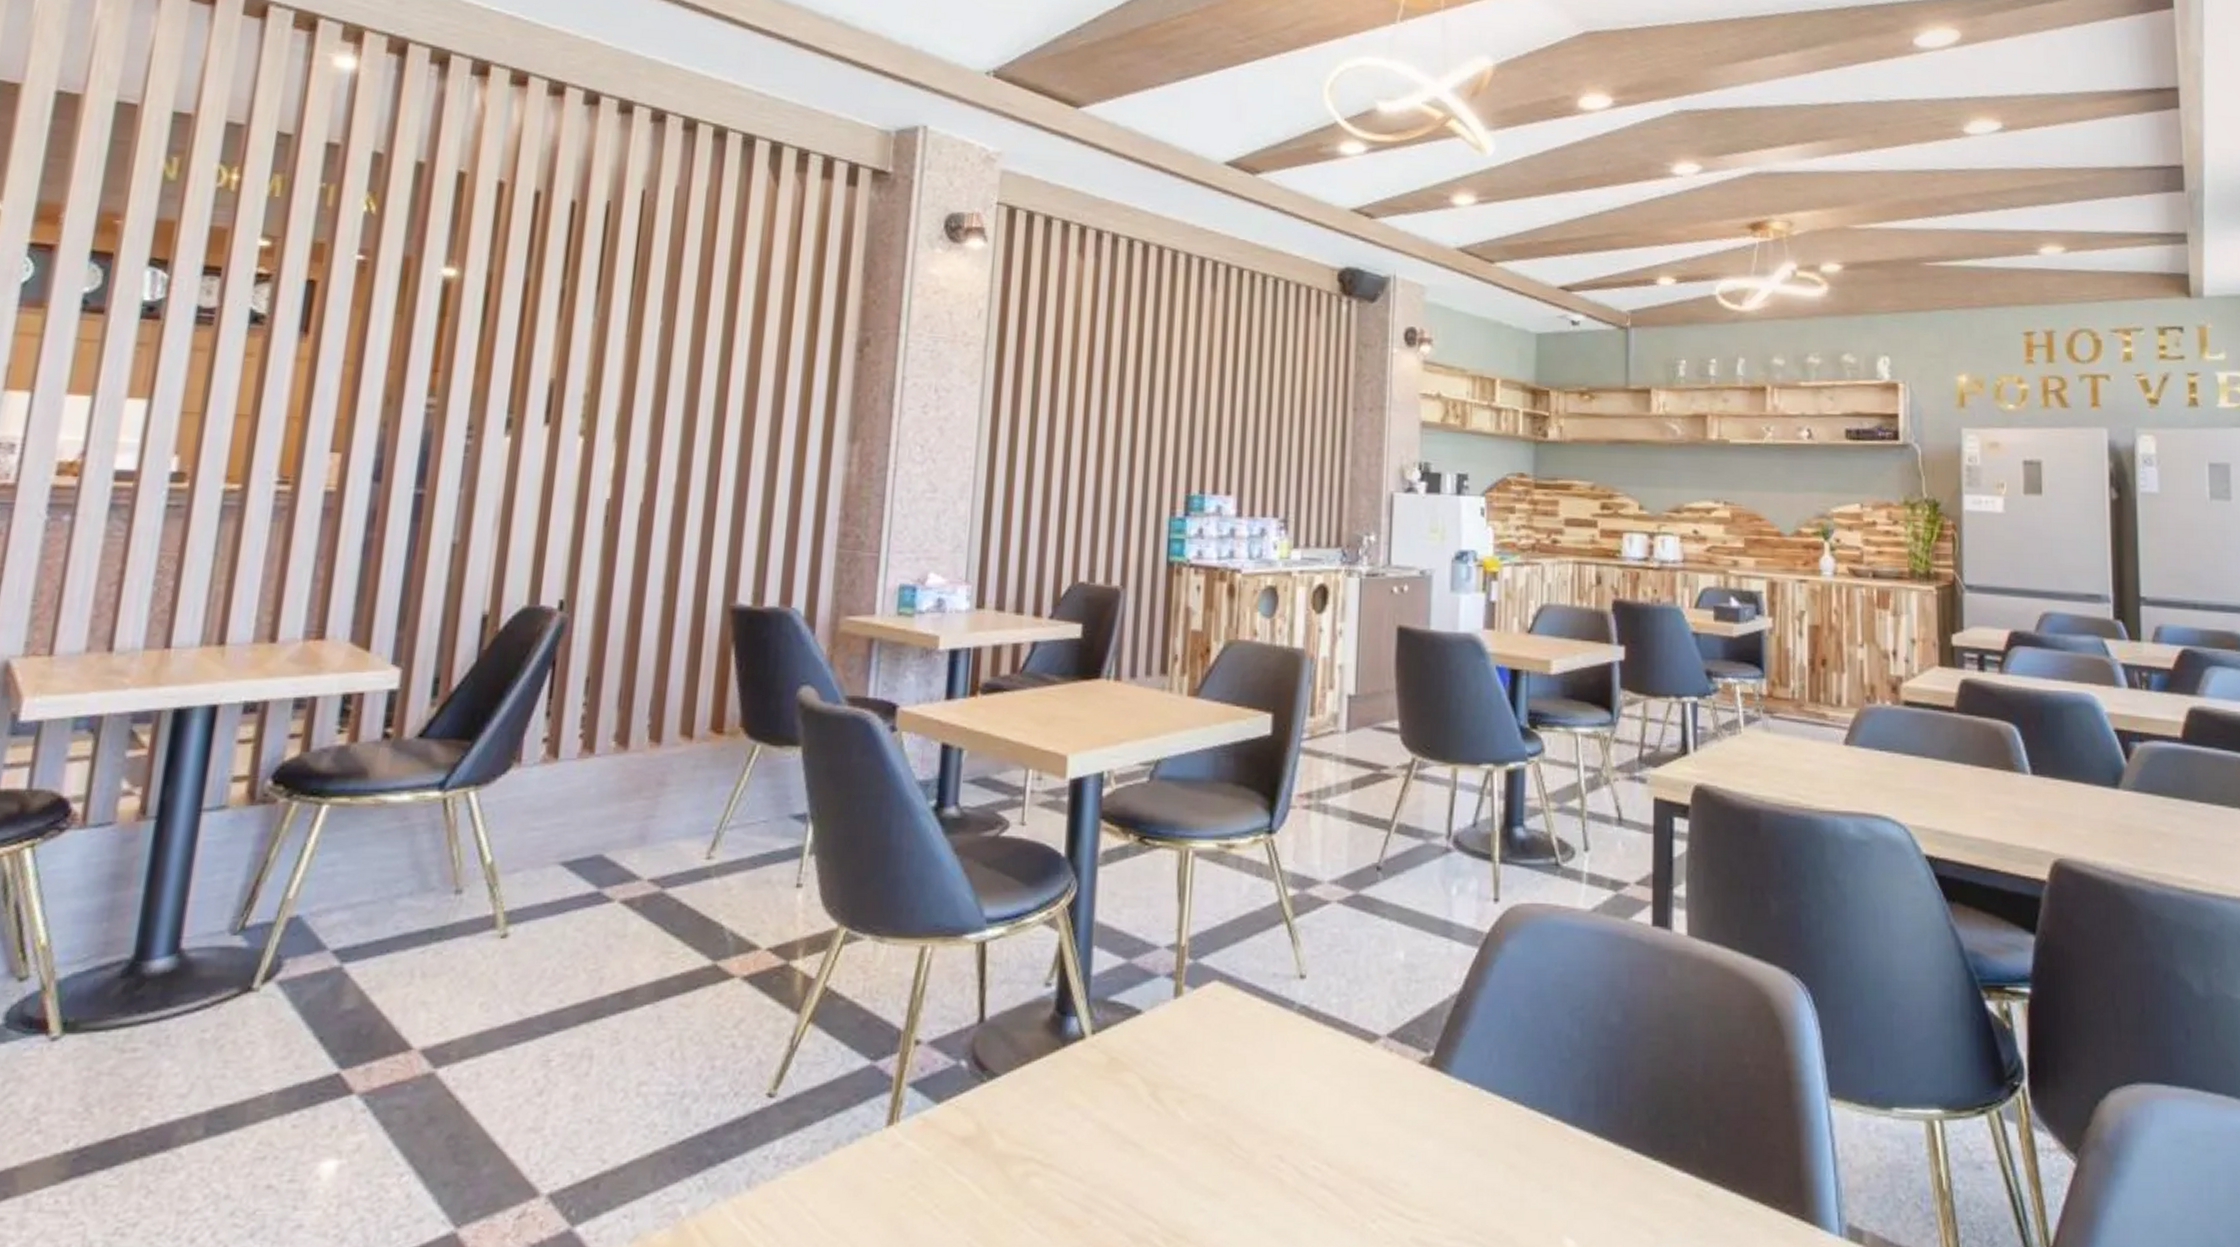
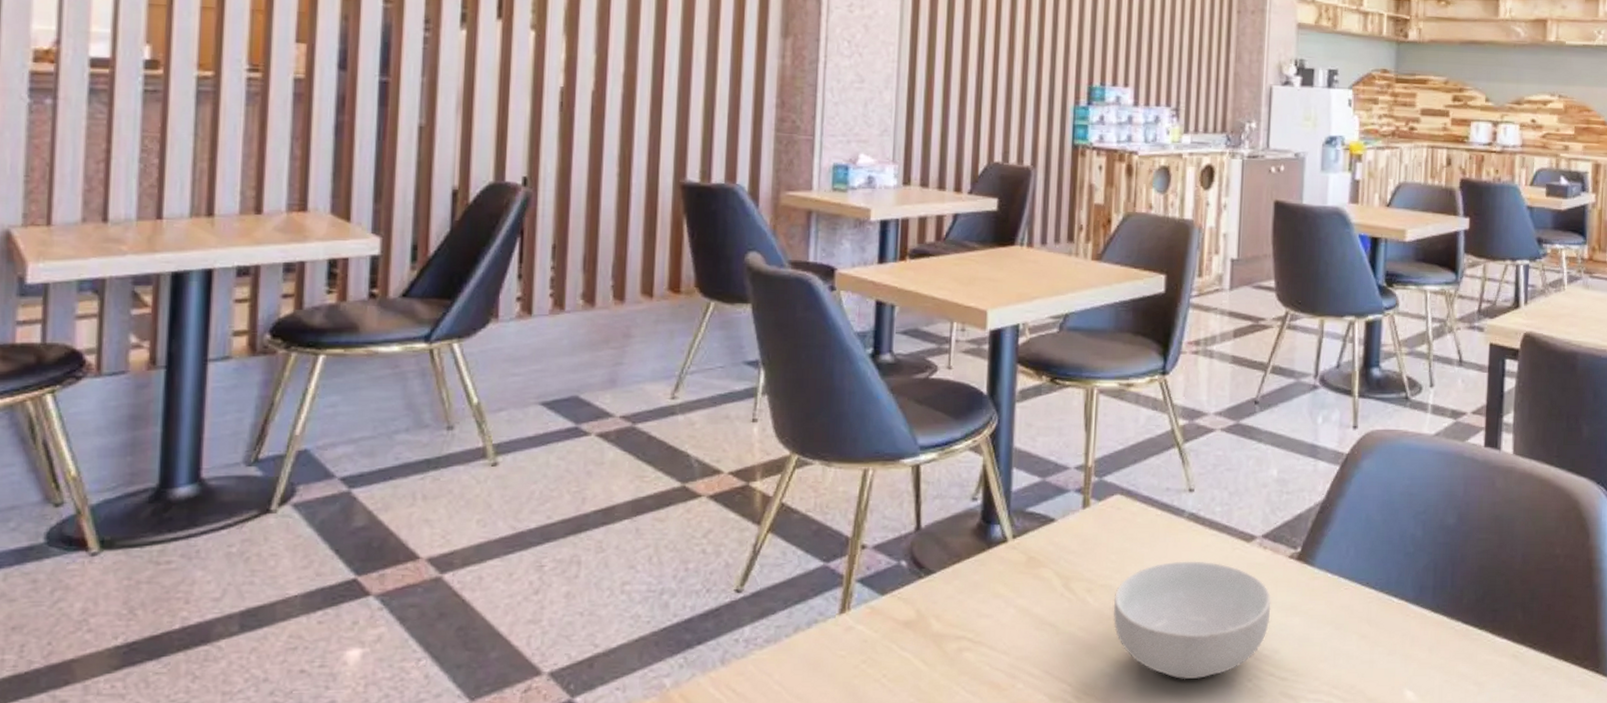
cereal bowl: none [1209,1066,1399,1219] -> present [1113,561,1272,680]

